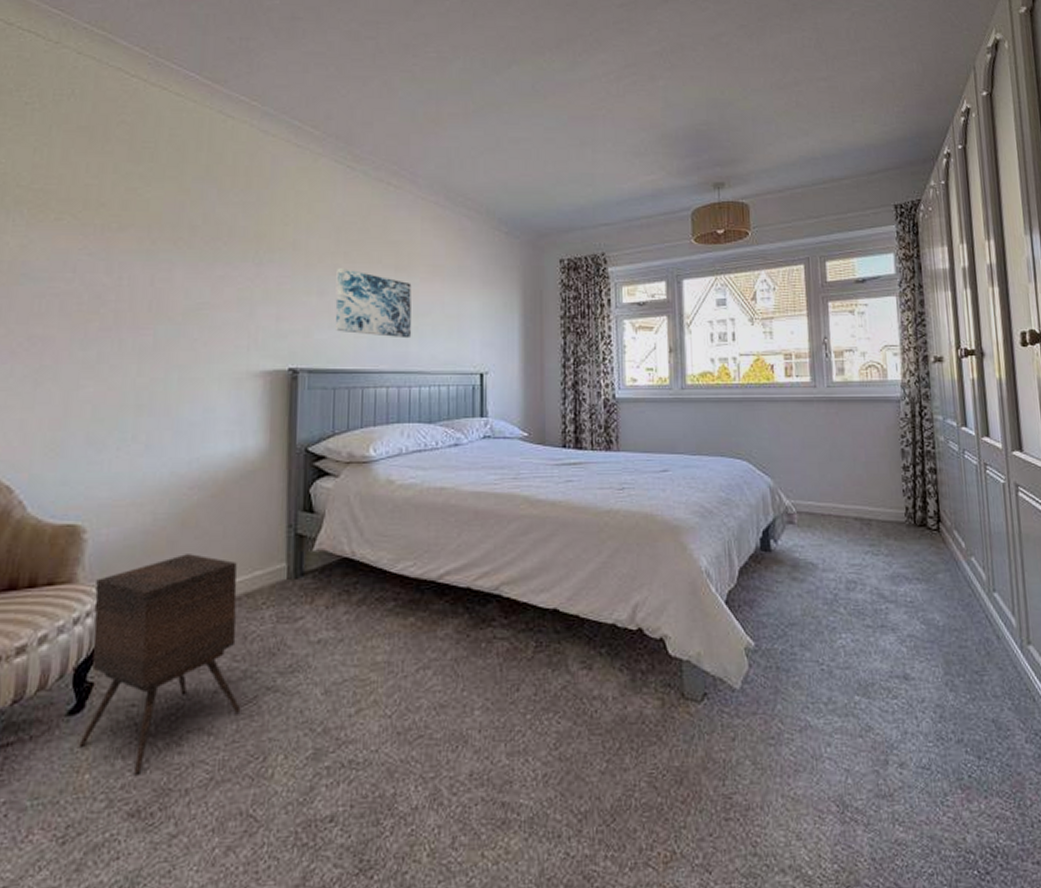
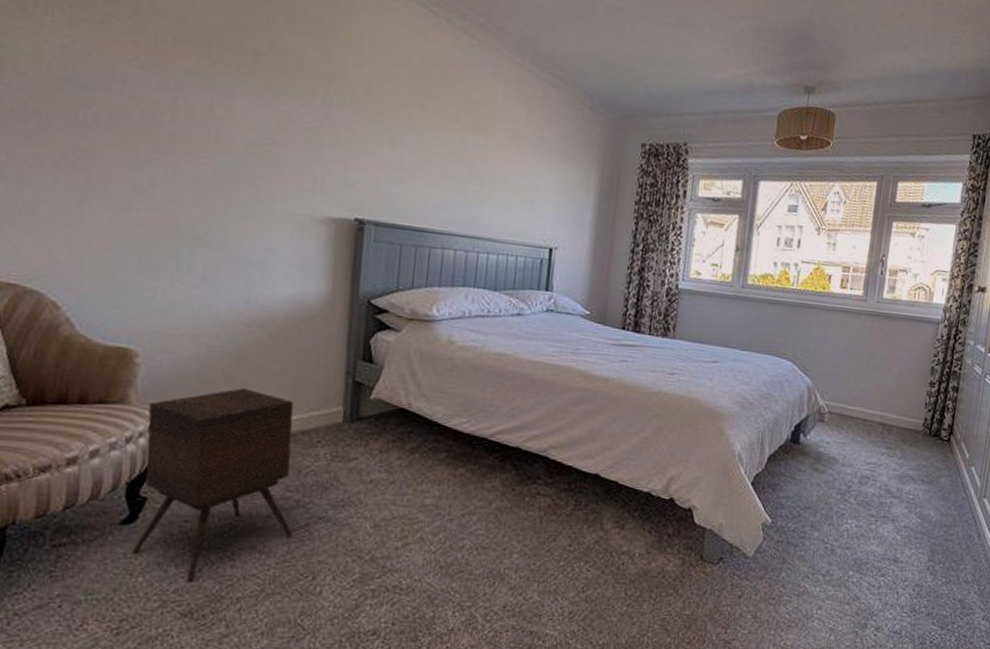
wall art: present [335,268,412,339] -> none [406,120,488,204]

